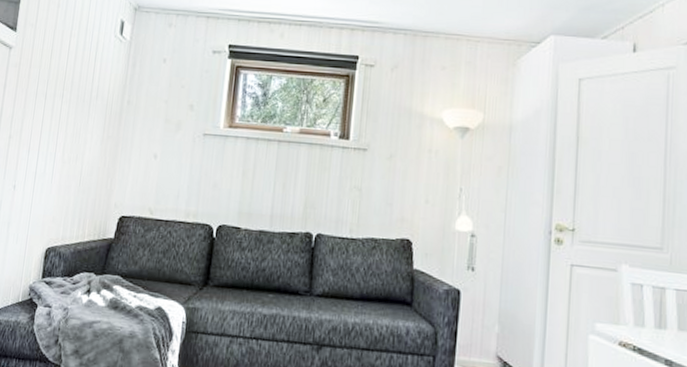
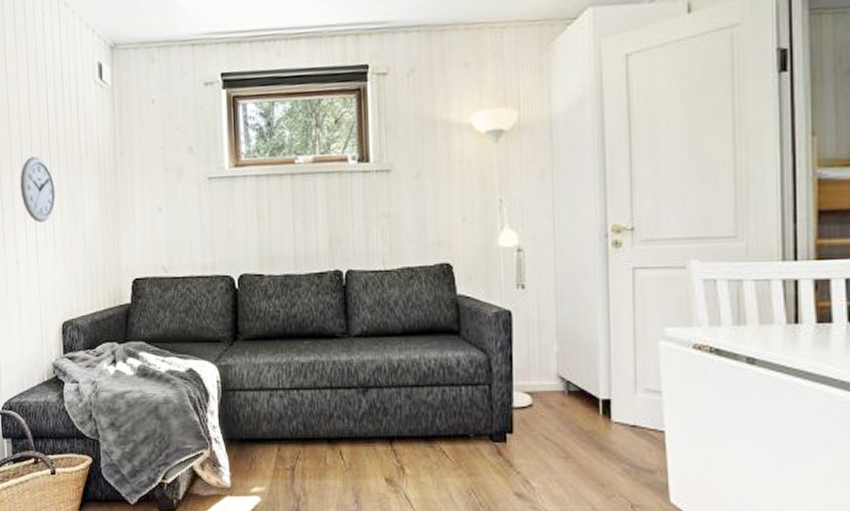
wall clock: none [29,93,63,154] -> present [20,157,56,223]

